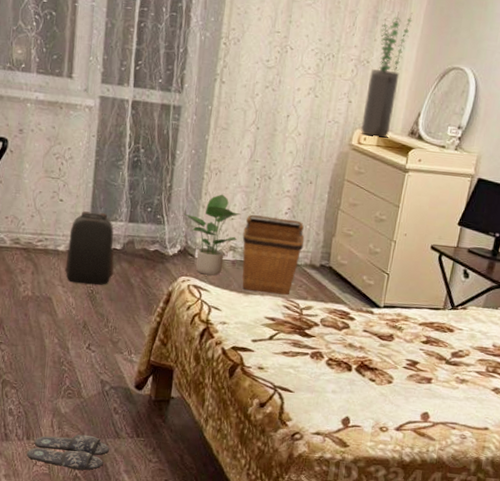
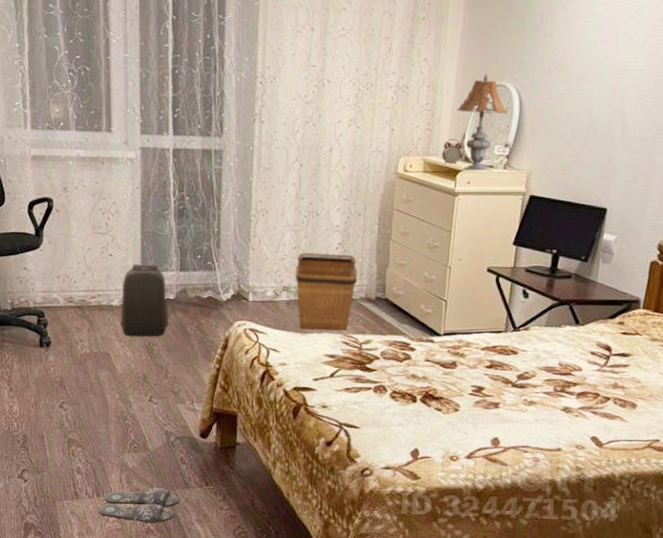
potted plant: present [183,194,241,276] -> none [234,235,292,317]
vase: present [360,11,413,138] -> none [405,33,449,164]
alarm clock: none [396,116,417,143] -> present [442,139,463,166]
table lamp: none [414,56,463,151] -> present [457,74,508,171]

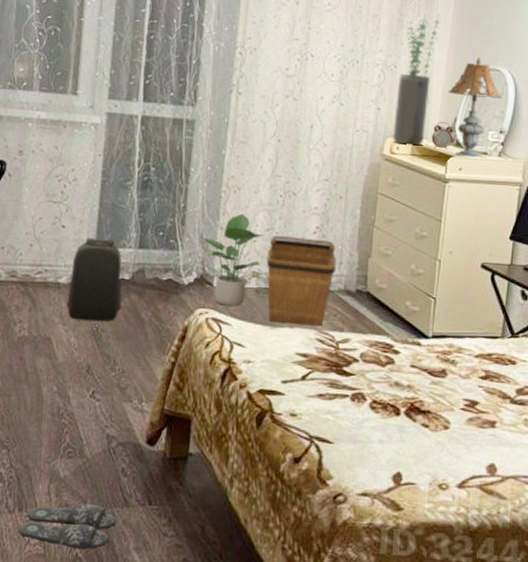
potted plant: none [234,235,292,317] -> present [199,213,264,306]
vase: none [405,33,449,164] -> present [391,14,440,146]

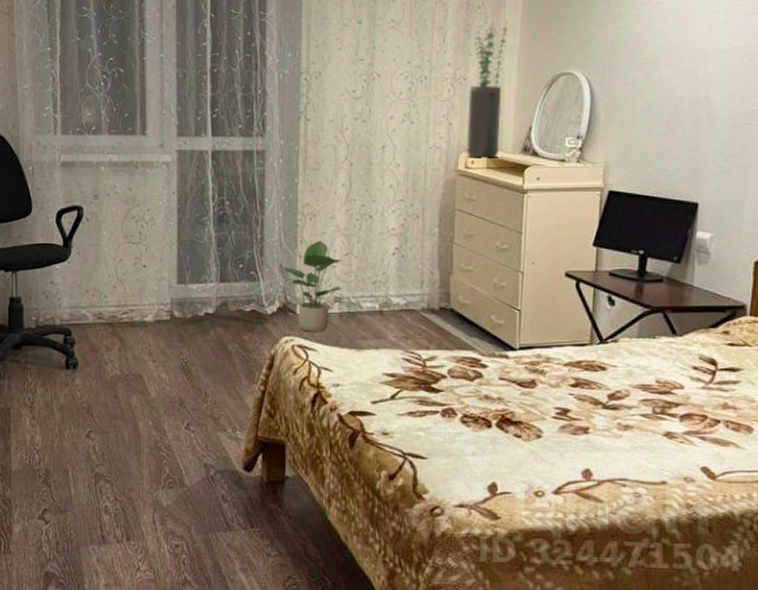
slippers: present [17,502,116,549] -> none [127,529,220,572]
backpack: present [66,238,122,321] -> none [154,275,208,356]
bicycle basket: present [266,235,337,327] -> none [347,260,418,346]
alarm clock: present [431,122,454,150] -> none [507,132,529,161]
table lamp: present [448,57,502,158] -> none [521,62,577,166]

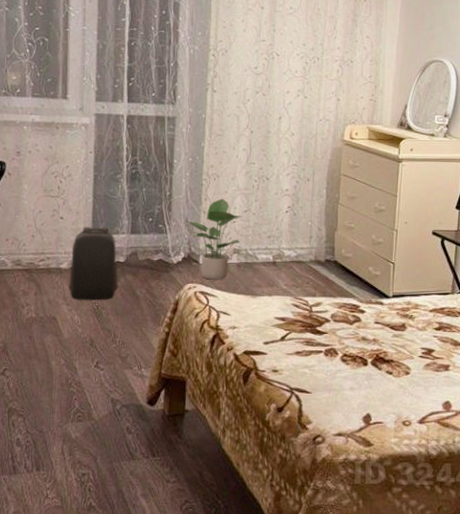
backpack: none [154,275,208,356] -> present [68,227,119,300]
vase: present [465,21,508,160] -> none [351,14,389,132]

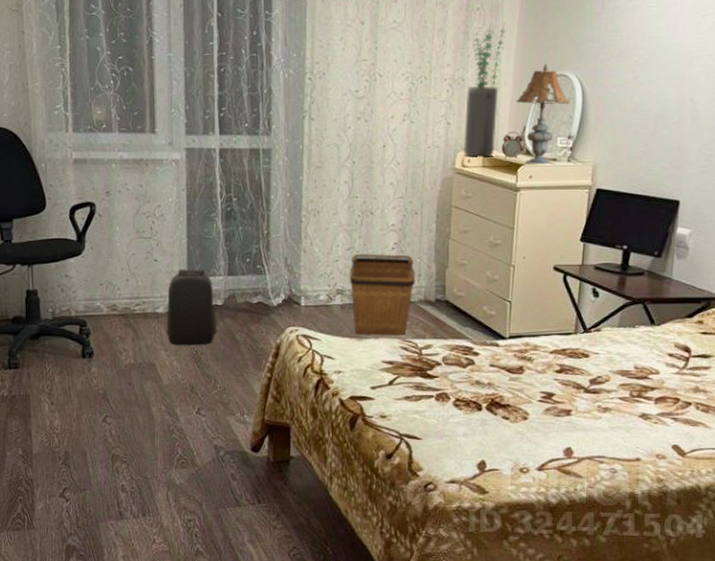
potted plant: present [185,198,243,280] -> none [284,236,346,323]
bicycle basket: none [245,216,307,294] -> present [349,254,416,336]
vase: none [351,14,389,132] -> present [462,23,506,158]
alarm clock: none [386,109,405,134] -> present [501,132,523,160]
table lamp: none [398,50,445,139] -> present [516,63,570,165]

